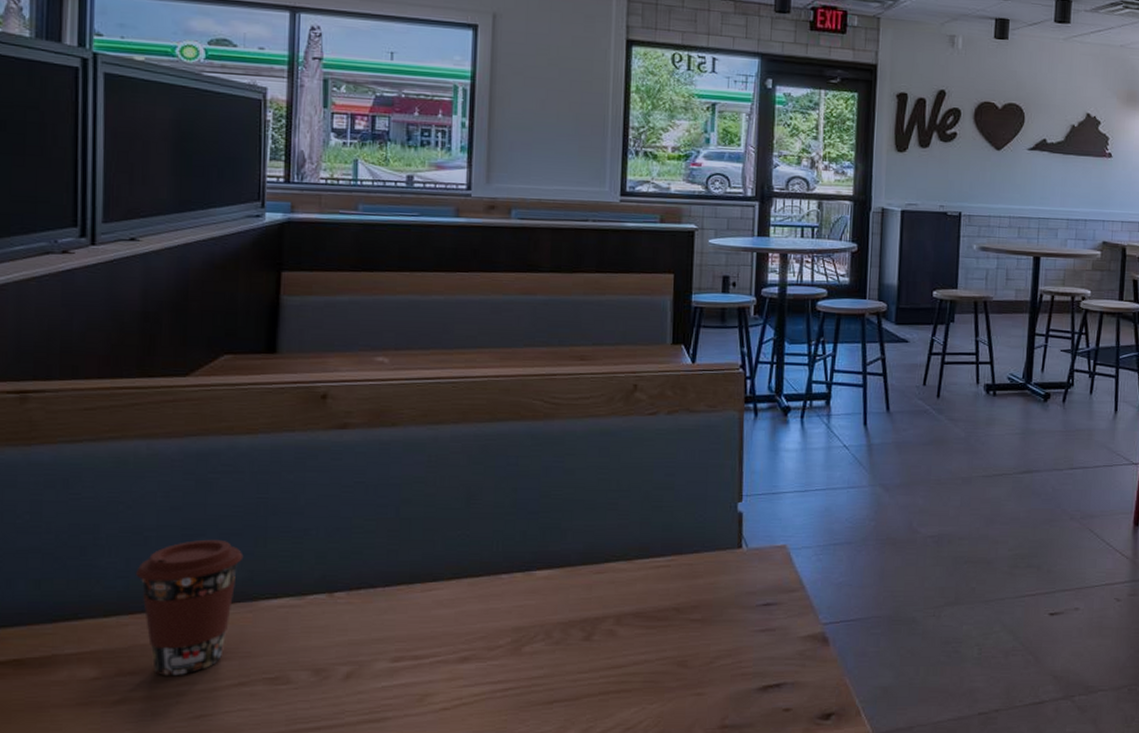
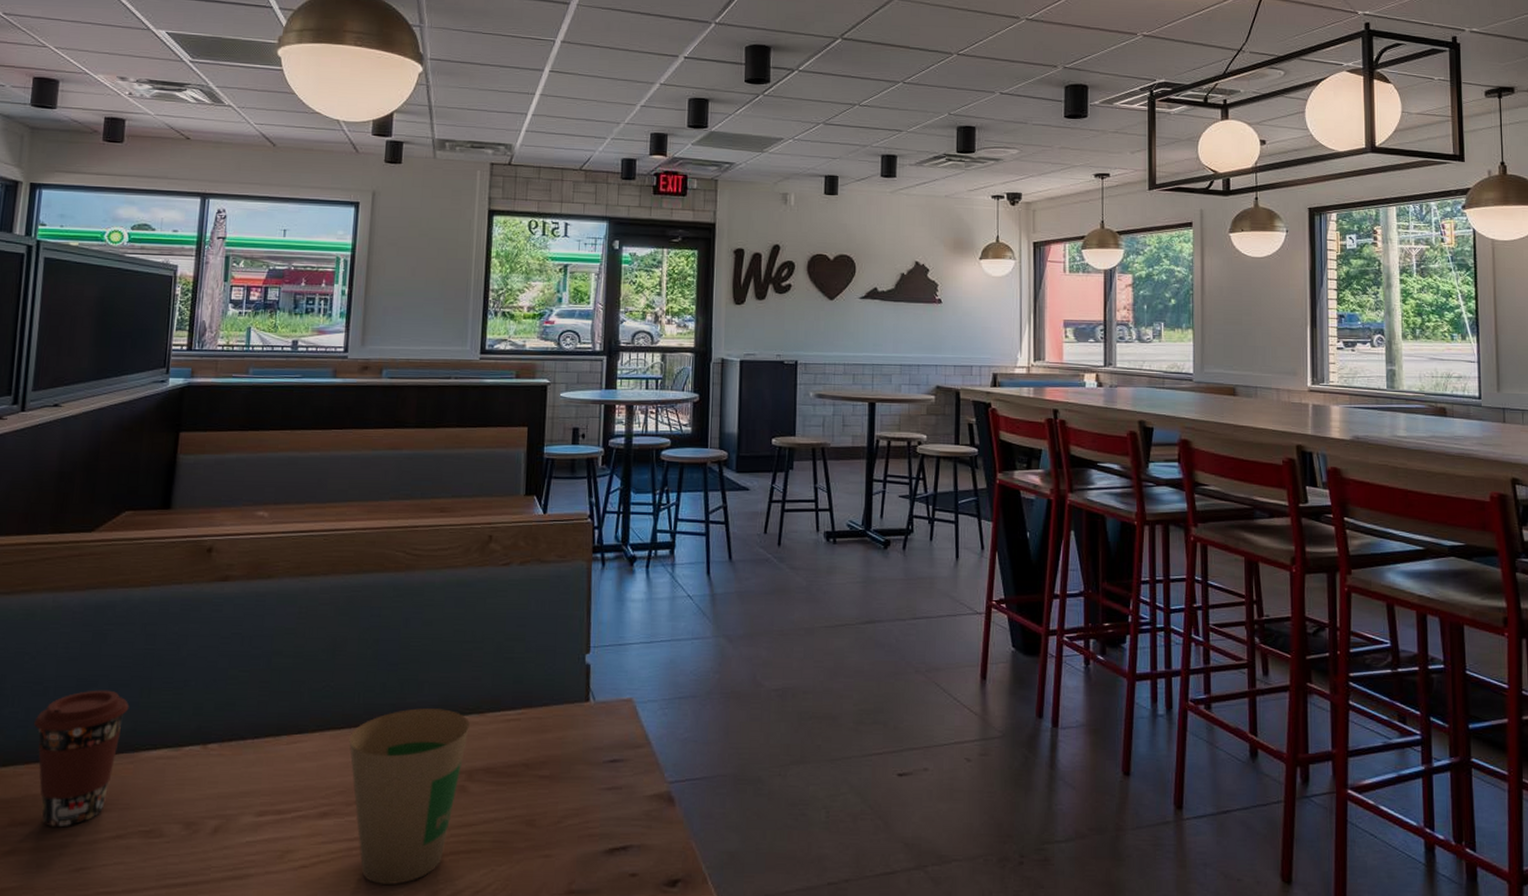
paper cup: none [488,556,617,724] -> present [349,708,470,884]

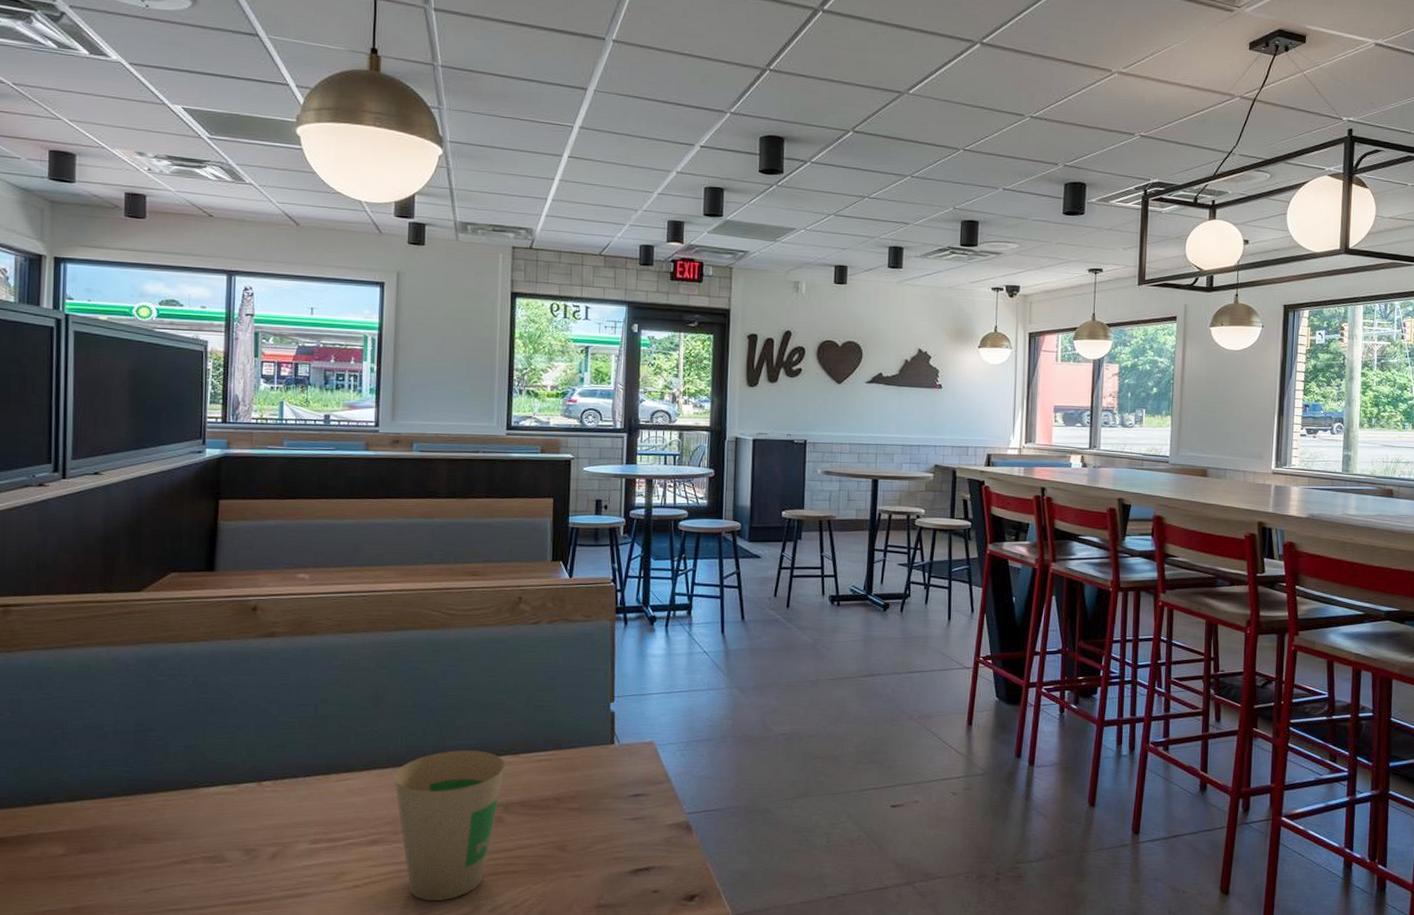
coffee cup: present [34,690,130,827] -> none [97,734,187,854]

